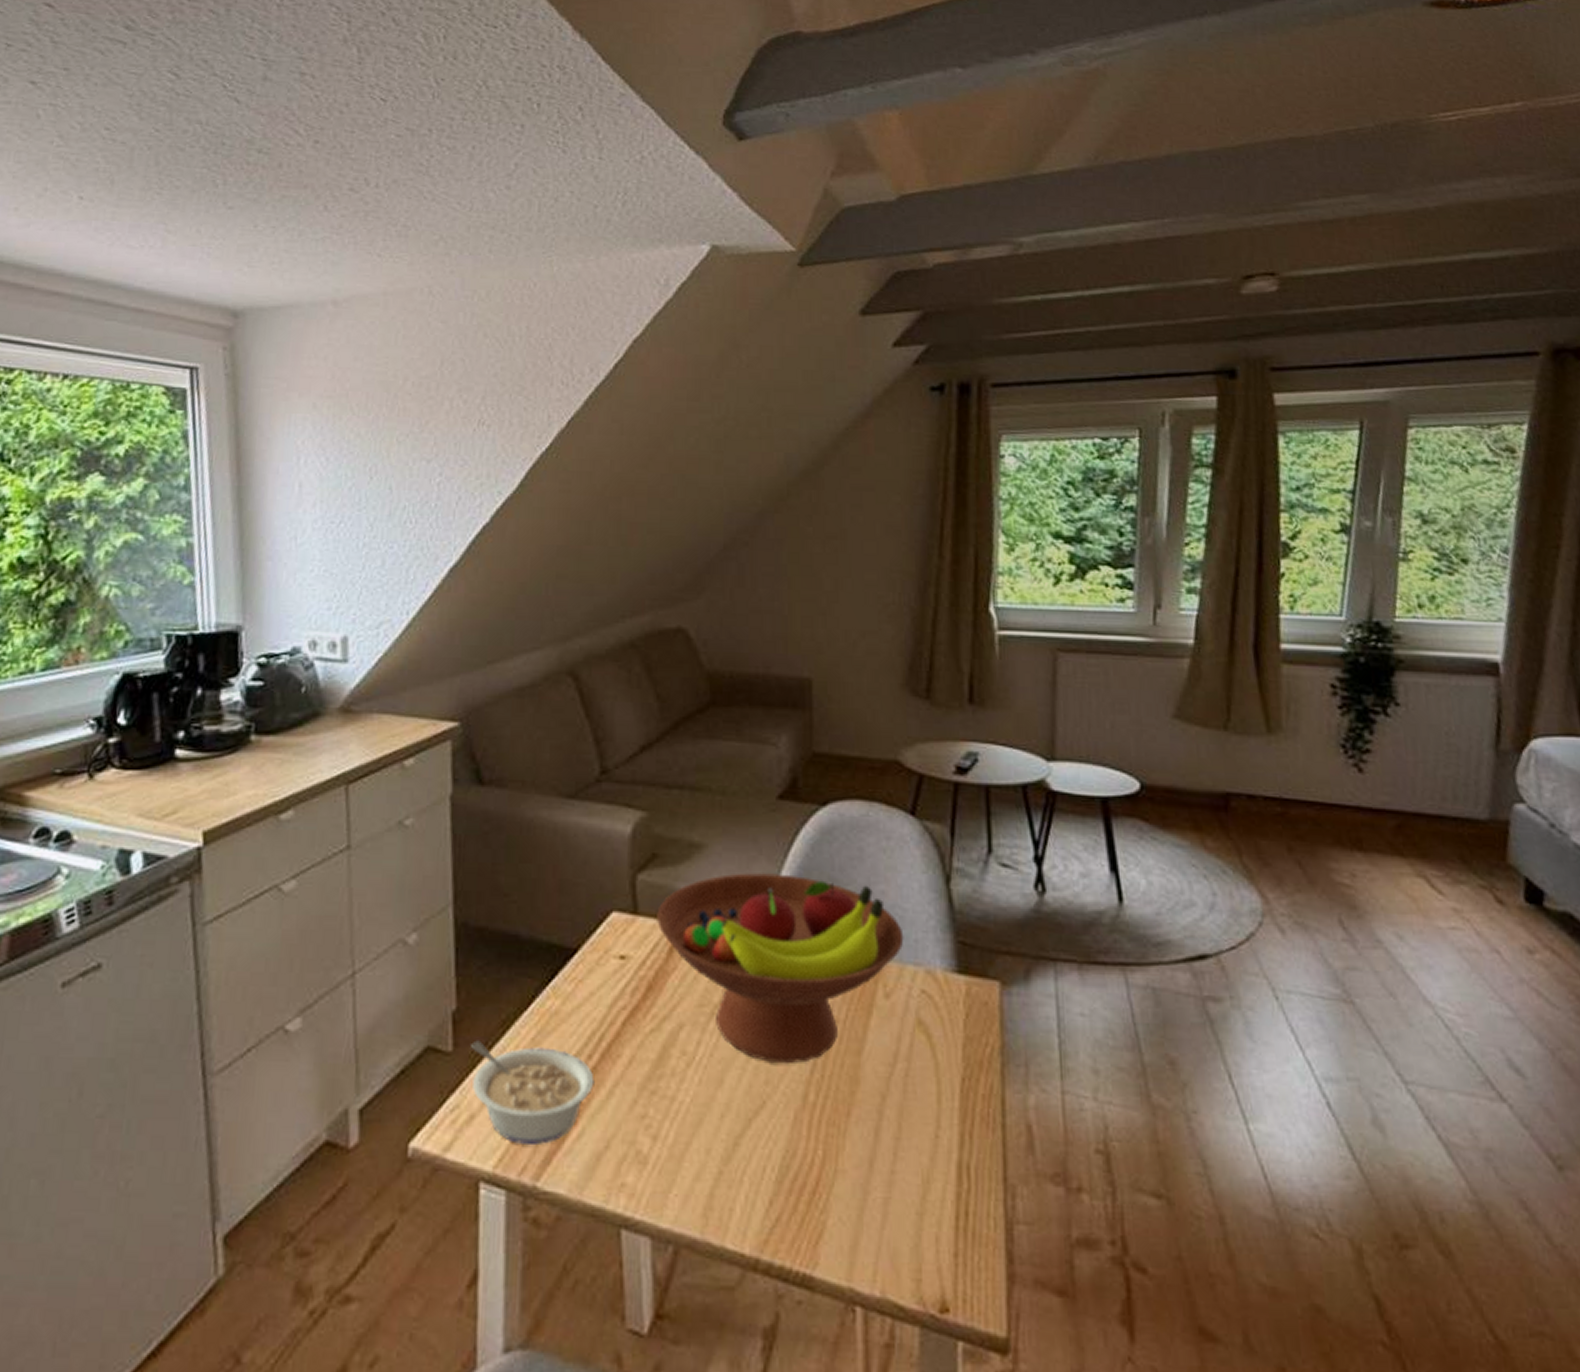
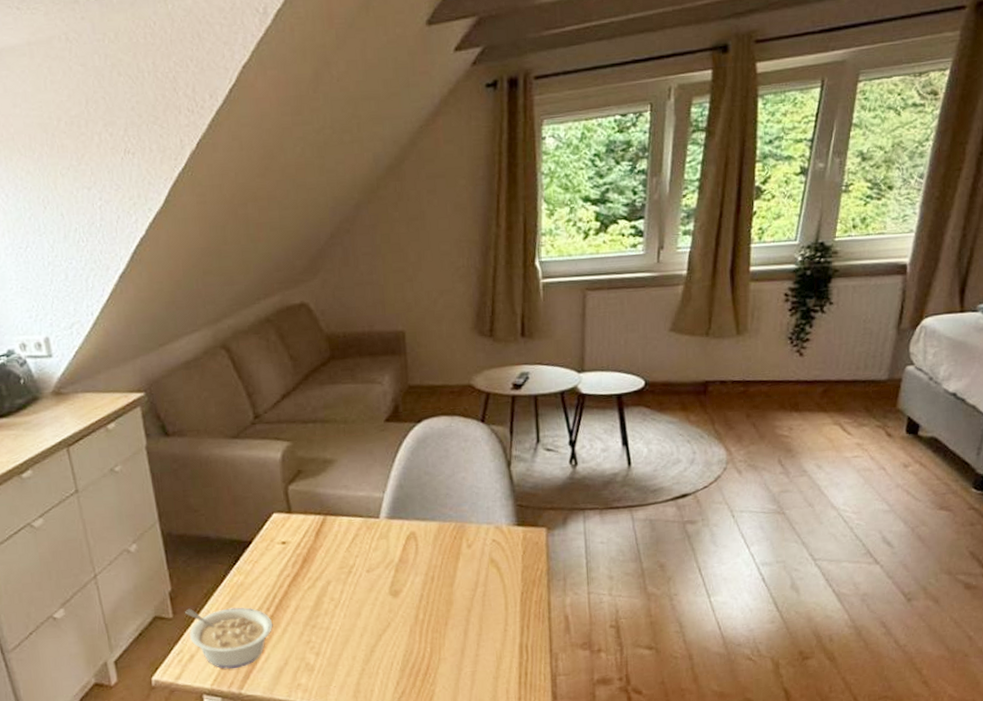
fruit bowl: present [657,873,904,1065] -> none [305,474,480,598]

